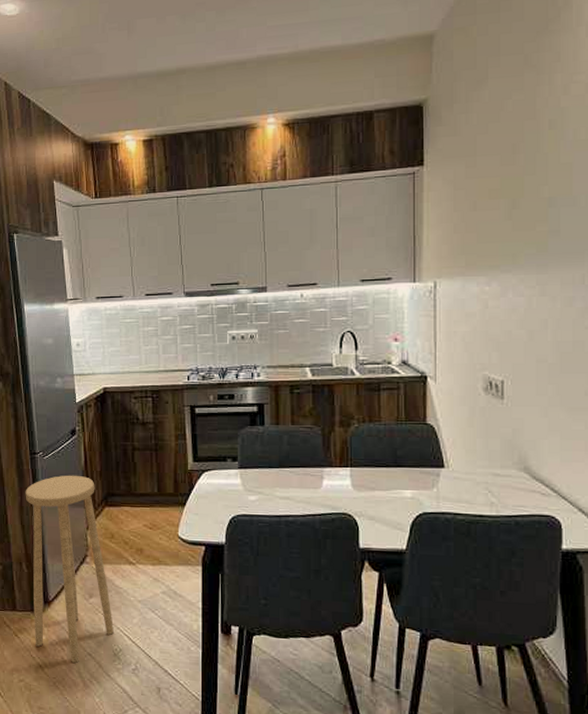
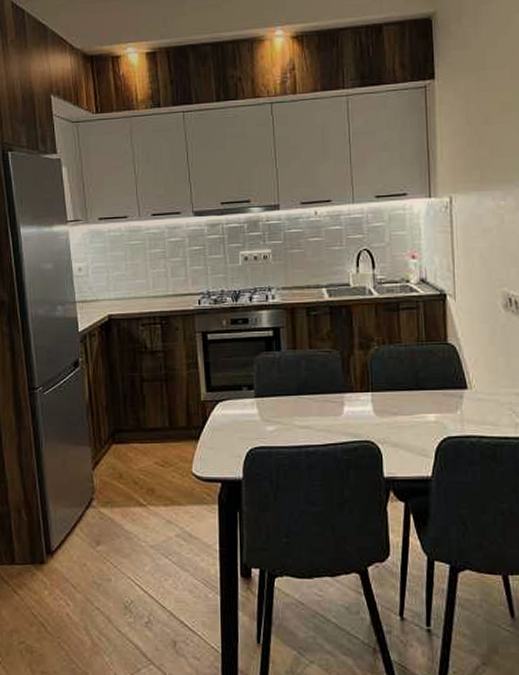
stool: present [25,475,114,663] -> none [23,411,124,619]

